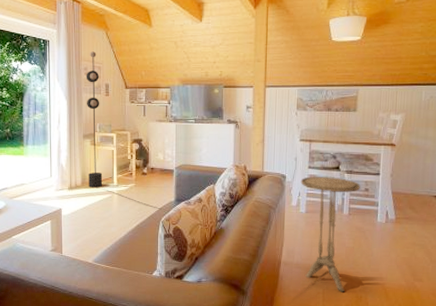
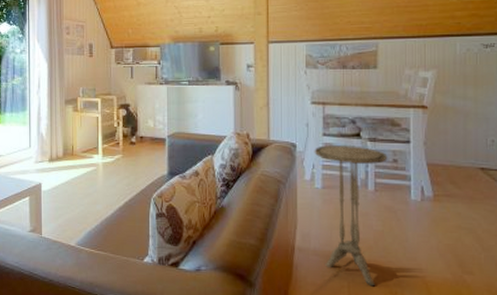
floor lamp: present [86,51,162,210] -> none [67,9,153,185]

